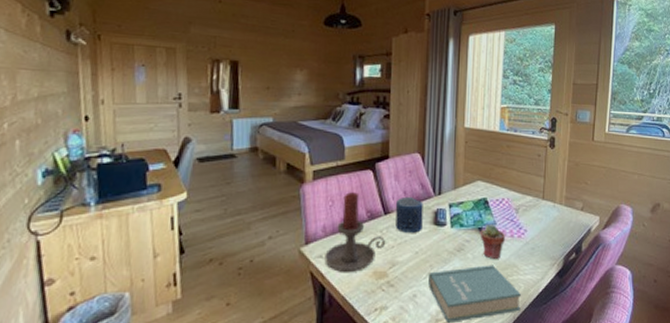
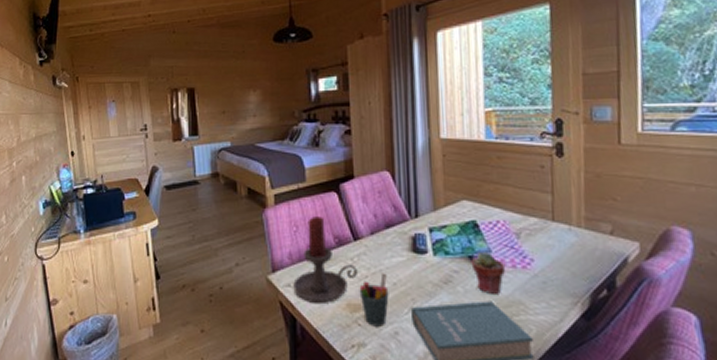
pen holder: none [385,243,411,291] -> present [359,273,389,327]
candle: present [395,196,423,233] -> none [365,220,399,261]

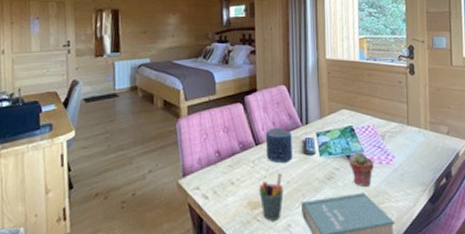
candle holder: present [293,217,357,305] -> none [201,125,257,205]
candle: none [365,220,399,261] -> present [265,127,292,163]

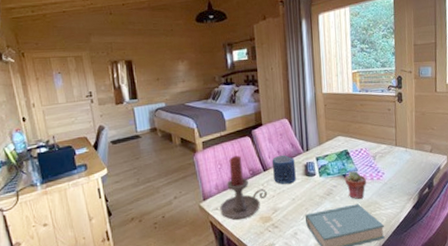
candle holder: none [201,125,257,205] -> present [220,156,267,221]
pen holder: present [259,173,284,221] -> none [268,192,290,231]

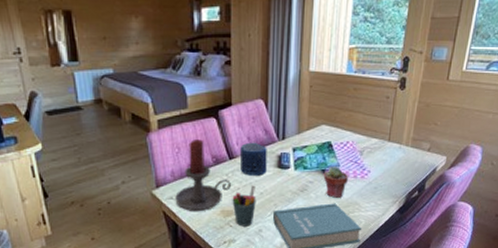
pen holder: none [268,192,290,231] -> present [232,185,256,227]

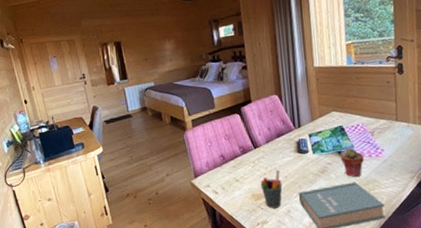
candle holder: present [175,139,231,212] -> none [211,133,258,198]
candle: present [239,142,267,176] -> none [262,131,288,162]

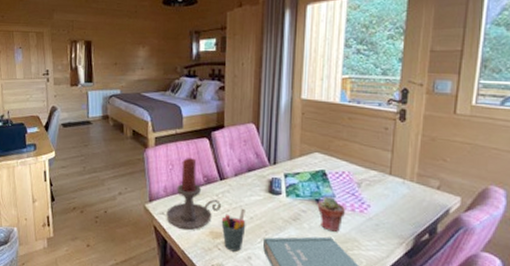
candle holder: none [211,133,258,198] -> present [166,158,221,231]

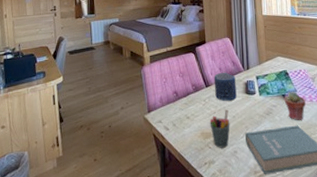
candle holder: present [166,158,221,231] -> none [163,71,208,135]
candle: none [230,164,258,199] -> present [213,72,237,101]

